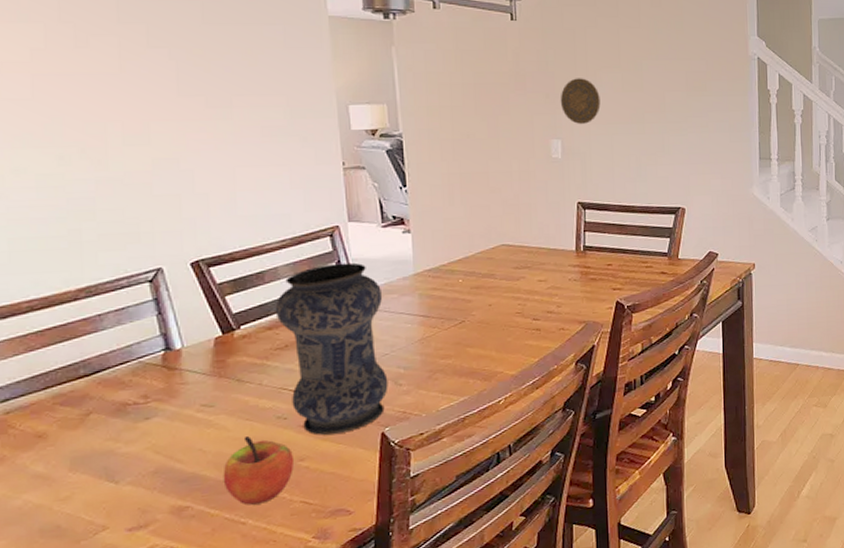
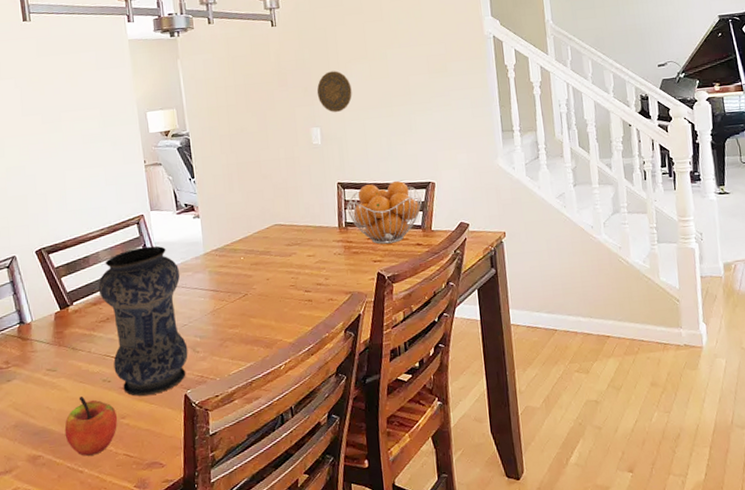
fruit basket: none [586,203,671,271] -> present [346,180,423,244]

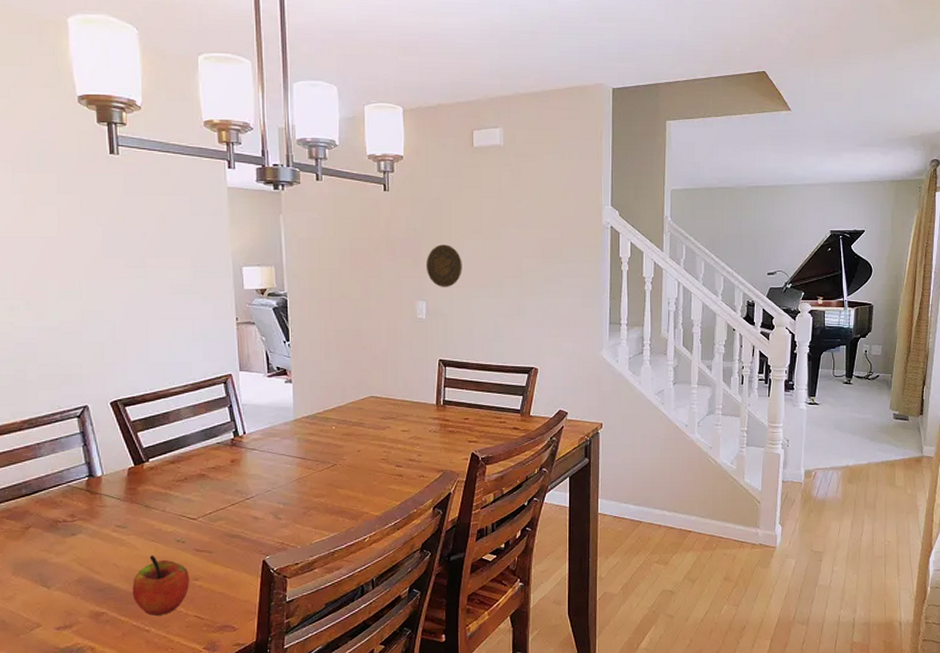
vase: present [98,245,188,397] -> none [177,407,270,560]
fruit basket: present [346,180,423,244] -> none [446,363,524,425]

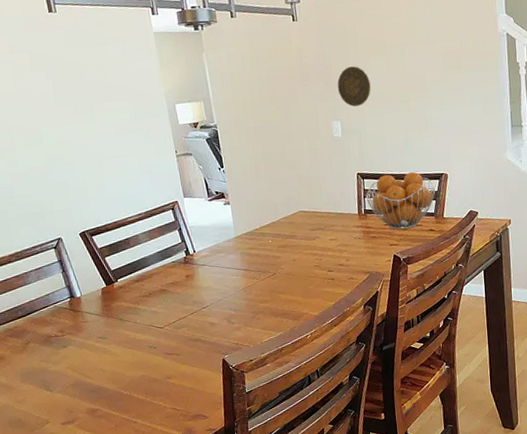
apple: present [132,556,190,616] -> none [118,360,164,410]
fruit basket: none [446,363,524,425] -> present [365,171,436,230]

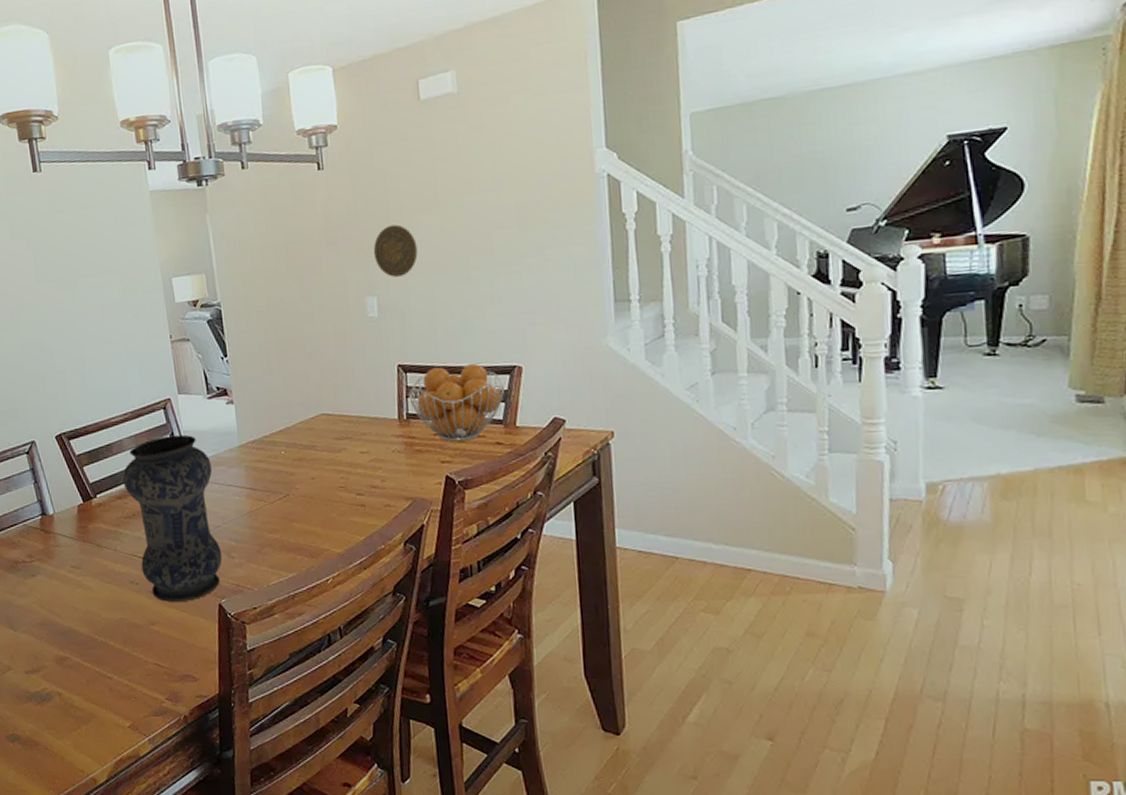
vase: none [139,229,225,361] -> present [122,434,223,603]

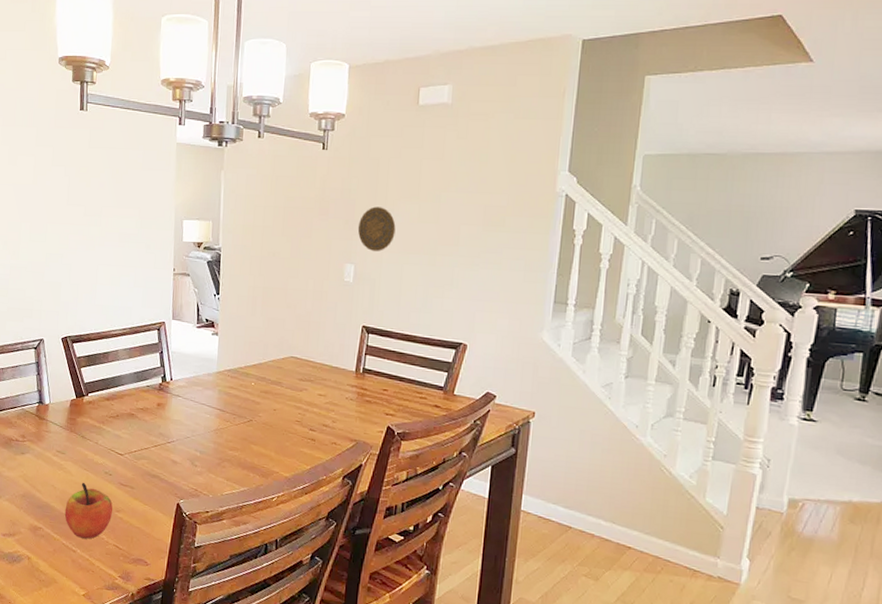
apple: none [91,598,147,662] -> present [64,483,113,539]
vase: present [122,434,223,603] -> none [113,353,191,497]
fruit basket: present [408,363,505,442] -> none [367,333,450,400]

